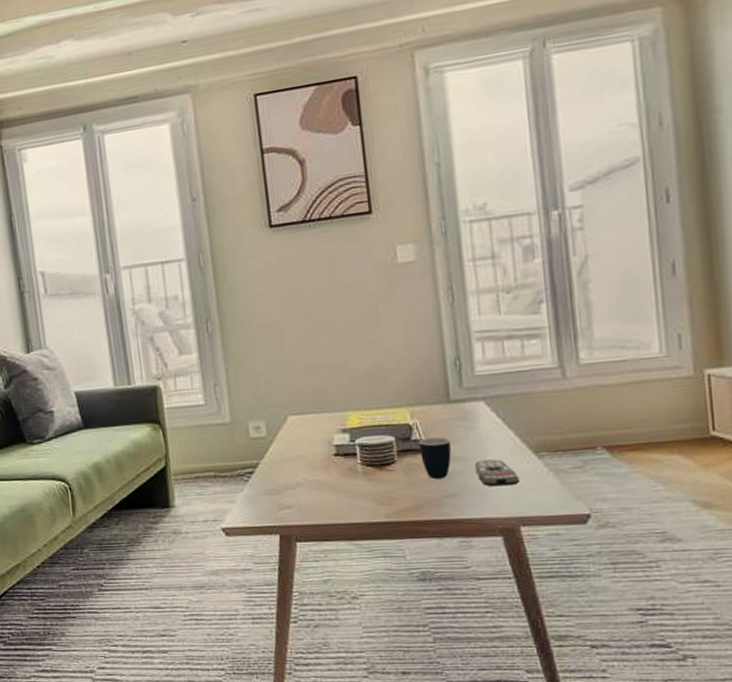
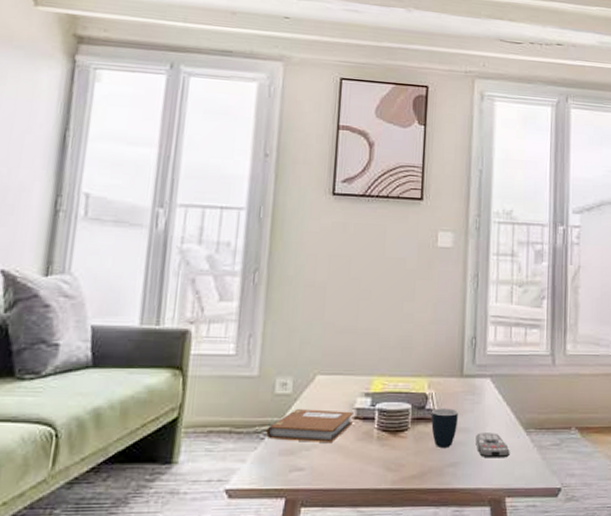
notebook: none [249,448,334,481] -> present [266,409,353,442]

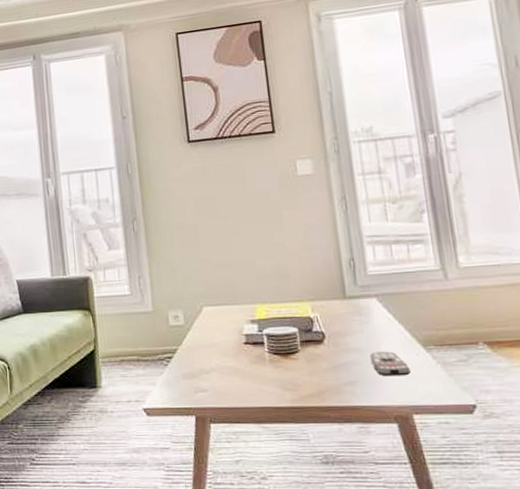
notebook: present [266,409,353,442] -> none [168,337,244,367]
mug: present [431,408,458,449] -> none [320,329,349,368]

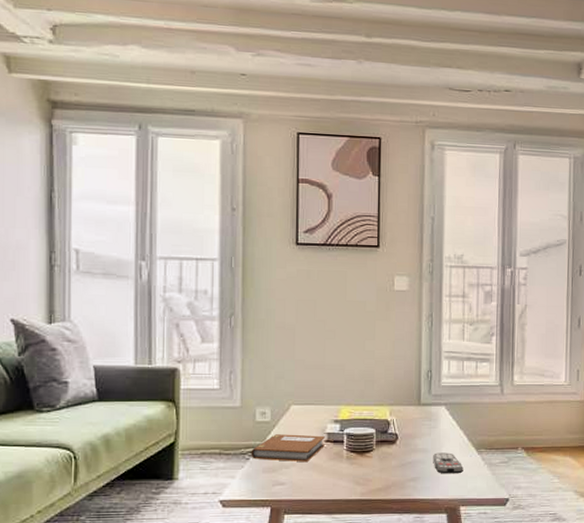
notebook: none [168,337,244,367] -> present [251,434,325,462]

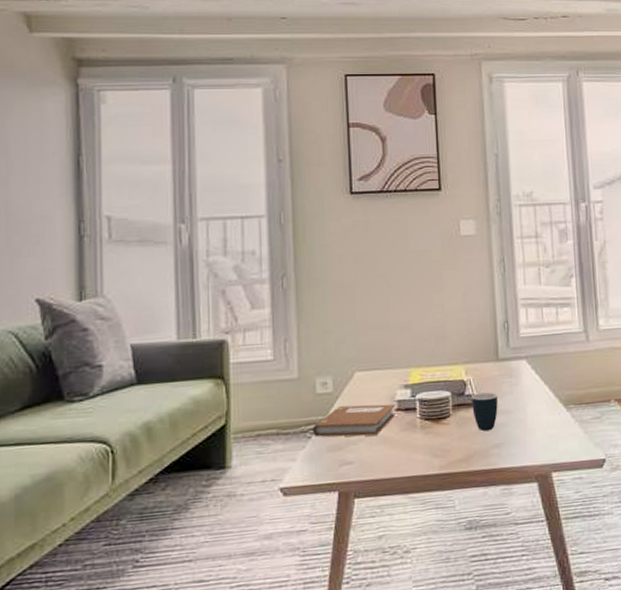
mug: none [393,432,417,466] -> present [472,392,498,431]
remote control: present [433,452,463,474] -> none [517,412,552,437]

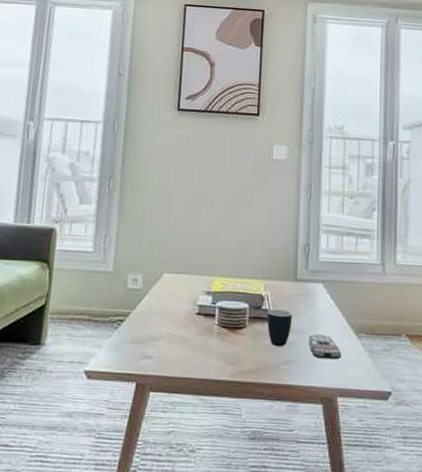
notebook: present [312,404,395,438] -> none [119,303,196,335]
remote control: none [517,412,552,437] -> present [309,334,342,360]

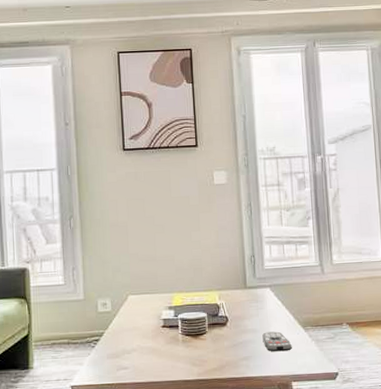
mug: present [267,309,292,347] -> none [224,314,246,346]

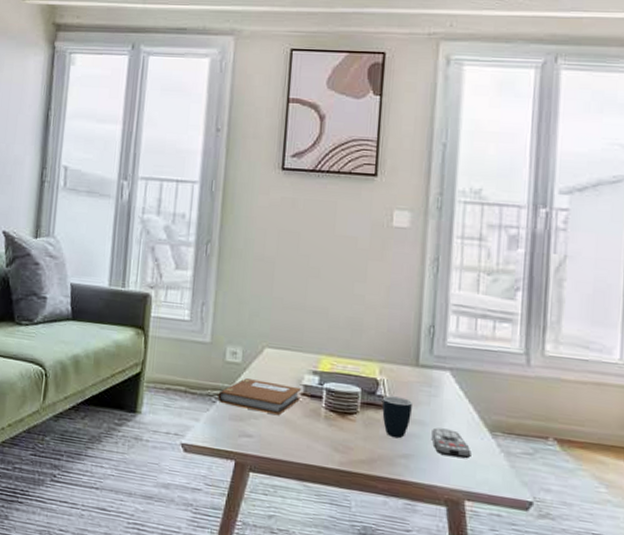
notebook: none [95,321,161,347] -> present [217,378,301,415]
mug: none [224,314,246,346] -> present [382,395,412,439]

